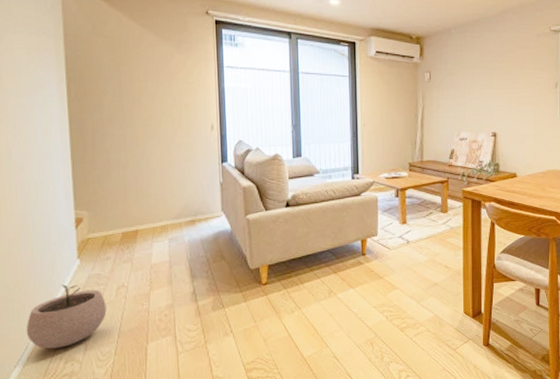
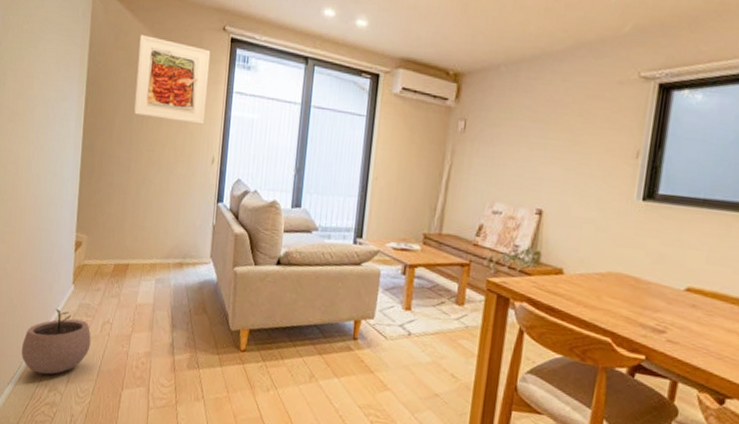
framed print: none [120,22,200,97] -> present [134,35,211,125]

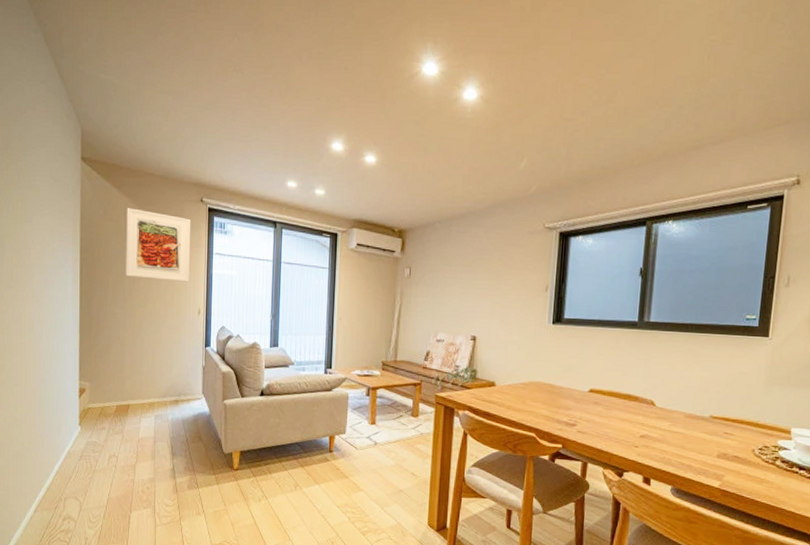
plant pot: present [21,309,91,375] -> none [35,448,99,506]

